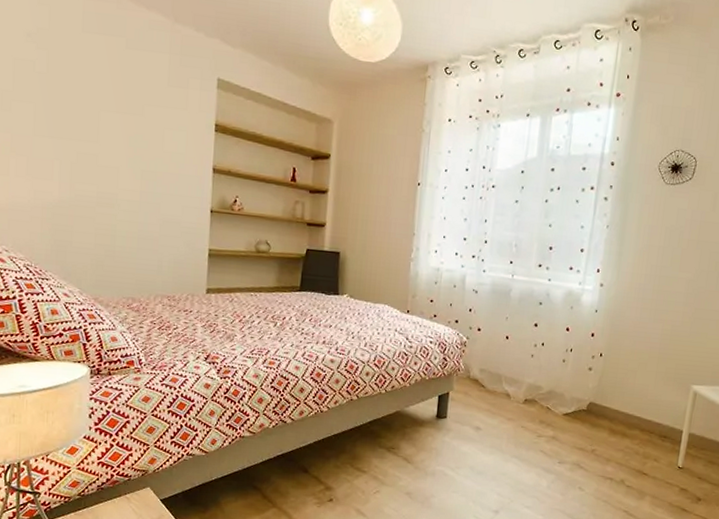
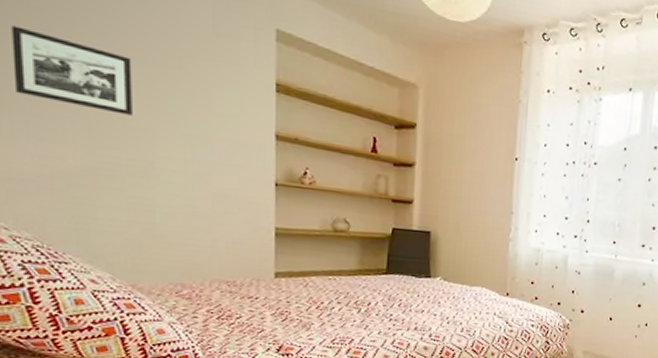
picture frame: none [21,87,106,156] -> present [11,25,132,116]

